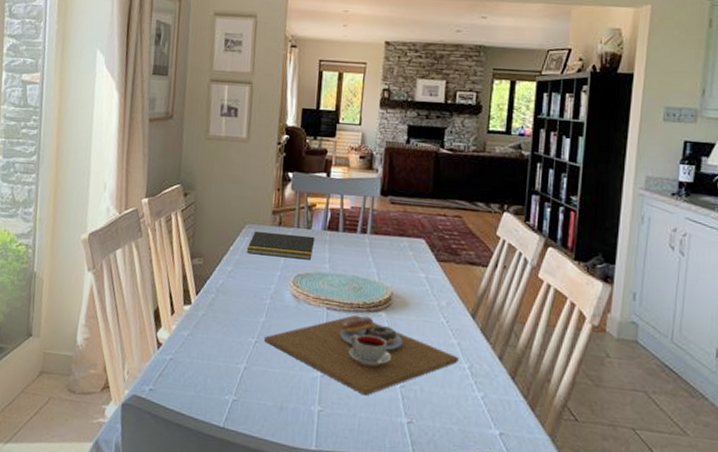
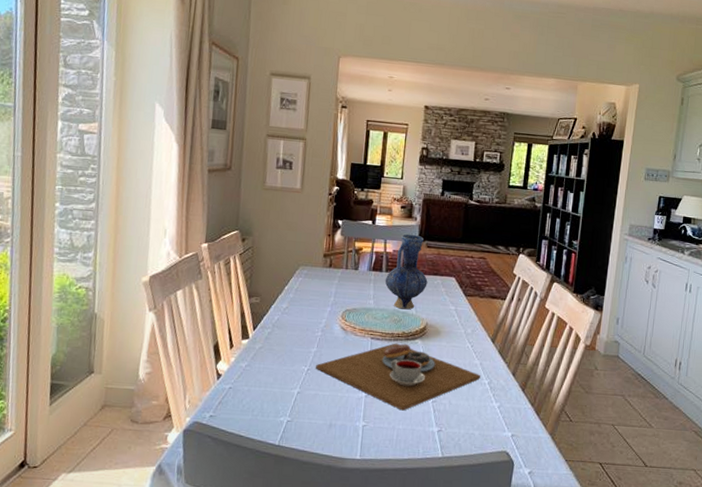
notepad: present [246,230,315,260] -> none [300,272,362,297]
vase: none [342,188,392,276] -> present [385,234,428,310]

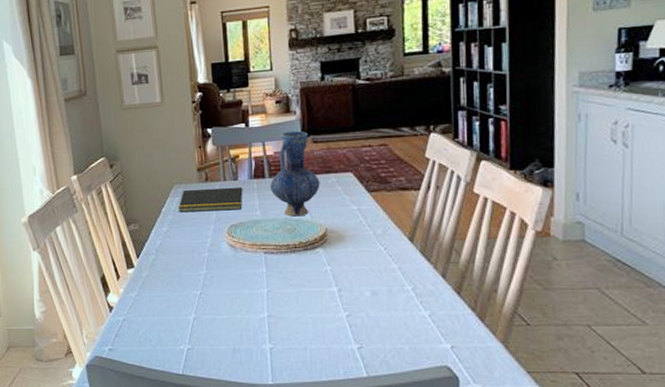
notepad: none [300,272,362,297] -> present [178,186,243,213]
place setting: present [315,343,480,411] -> none [207,254,401,329]

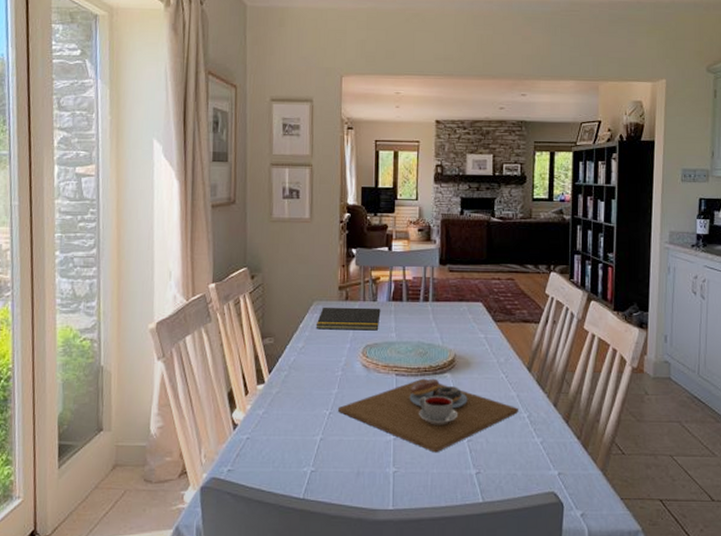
place setting: none [207,254,401,329] -> present [337,378,518,453]
vase: present [269,130,320,217] -> none [406,258,453,341]

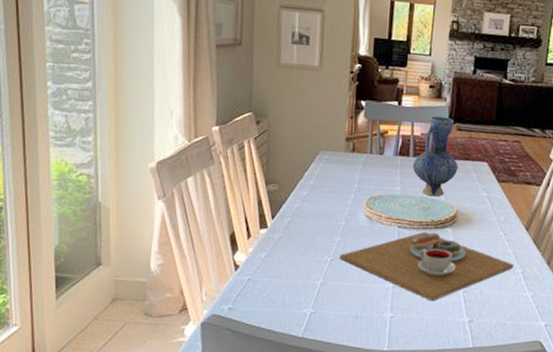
notepad: present [315,307,381,331] -> none [321,157,387,184]
vase: none [406,258,453,341] -> present [412,116,458,197]

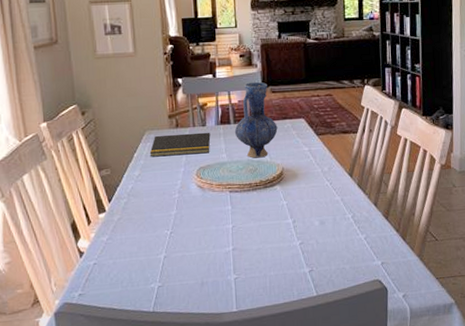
notepad: none [321,157,387,184] -> present [149,132,211,157]
place setting: present [339,231,514,301] -> none [177,191,343,258]

